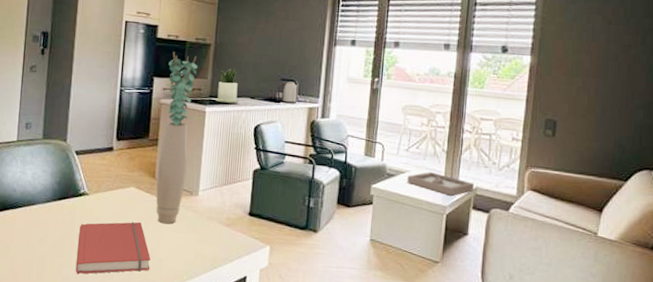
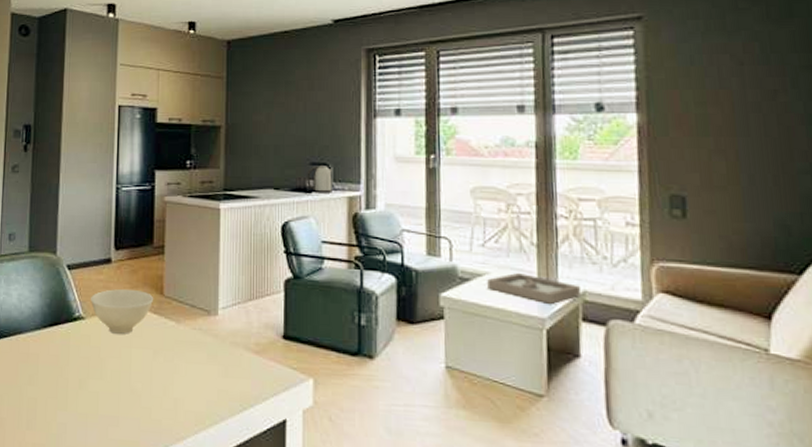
book: present [75,222,151,275] -> none [72,351,164,421]
bowl: none [94,172,147,208] -> present [91,289,154,334]
vase: present [155,52,198,225] -> none [165,138,207,354]
planter: present [215,67,239,104] -> none [230,152,260,197]

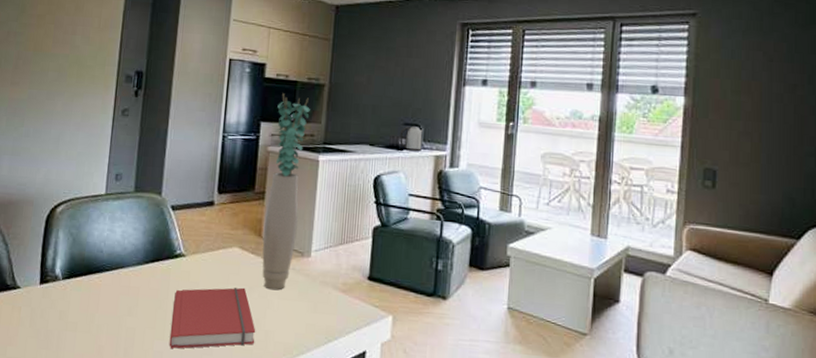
book: none [72,351,164,421] -> present [169,287,256,349]
bowl: present [91,289,154,334] -> none [192,230,253,272]
vase: none [165,138,207,354] -> present [262,93,310,291]
decorative tray: present [487,272,582,304] -> none [548,228,626,257]

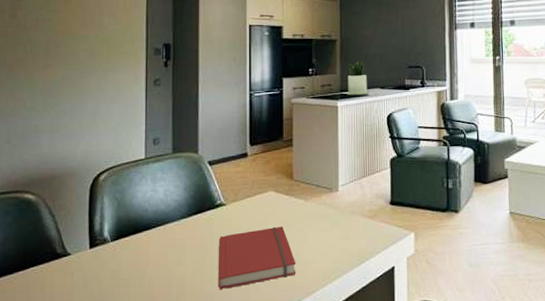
vase: present [262,93,310,291] -> none [294,51,326,225]
planter: none [329,110,357,152] -> present [346,60,370,96]
kettle: present [399,126,423,152] -> none [406,68,425,90]

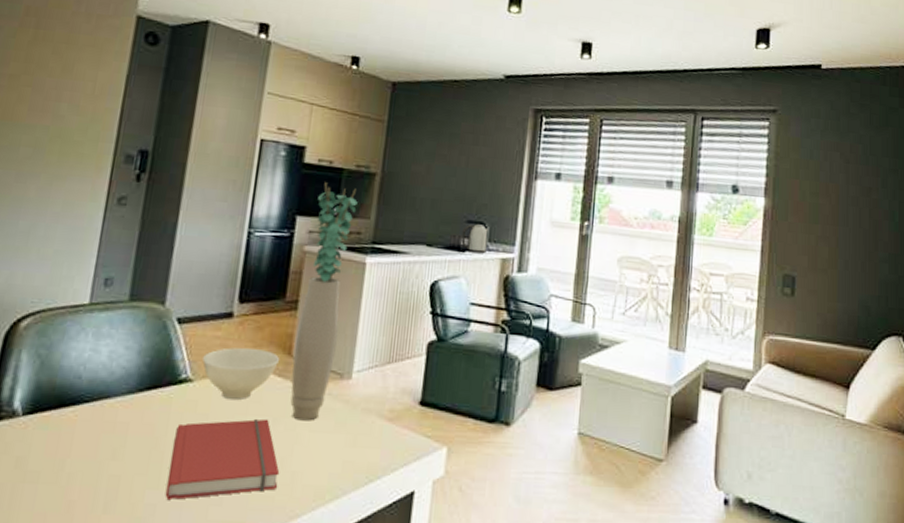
bowl: none [230,177,285,215] -> present [202,348,280,399]
vase: none [294,51,326,225] -> present [290,182,358,421]
planter: present [346,60,370,96] -> none [379,204,411,253]
kettle: none [406,68,425,90] -> present [461,224,488,254]

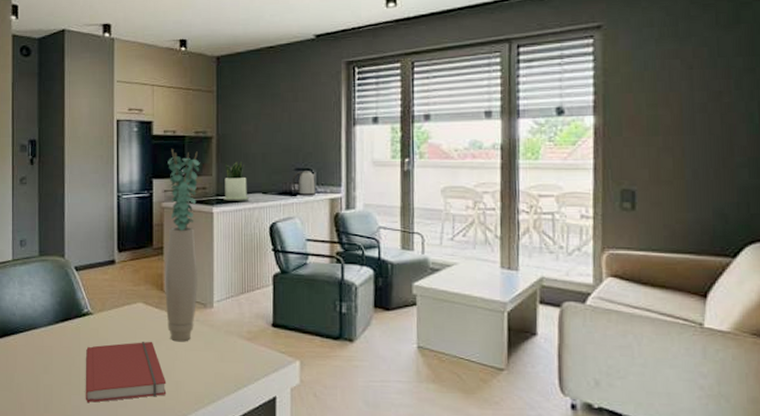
bowl: present [202,348,280,399] -> none [98,287,155,327]
planter: none [379,204,411,253] -> present [222,160,250,201]

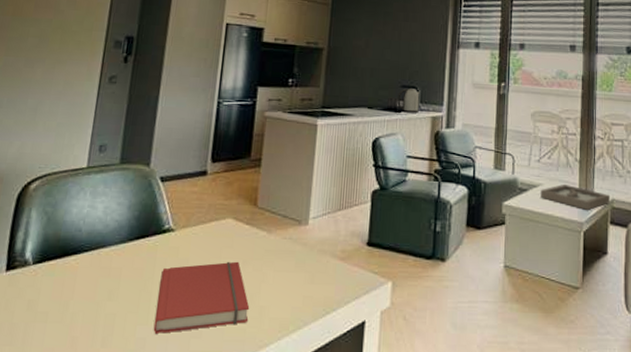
vase: present [165,149,200,342] -> none [257,58,309,262]
planter: present [222,160,250,201] -> none [328,74,355,115]
decorative tray: none [455,262,540,289] -> present [541,183,611,210]

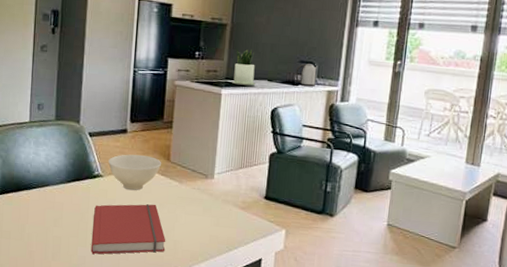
bowl: none [182,201,248,245] -> present [108,154,162,190]
planter: none [328,74,355,115] -> present [231,48,256,86]
decorative tray: present [541,183,611,210] -> none [427,157,497,182]

